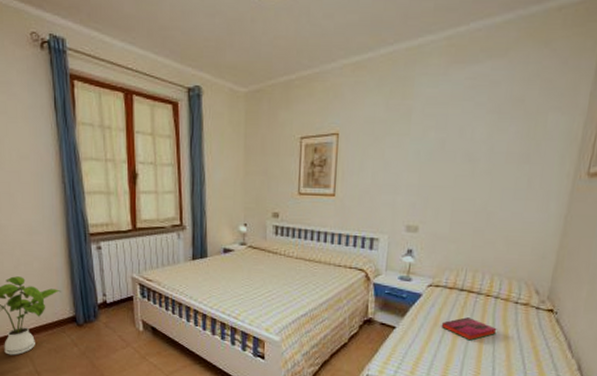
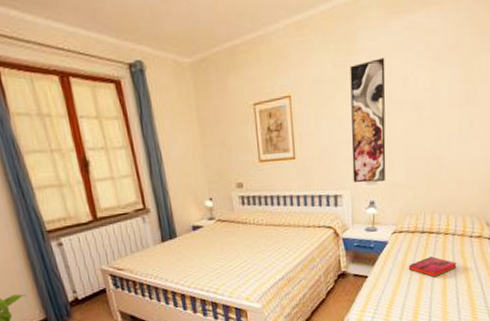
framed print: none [392,105,442,230] -> present [350,58,386,183]

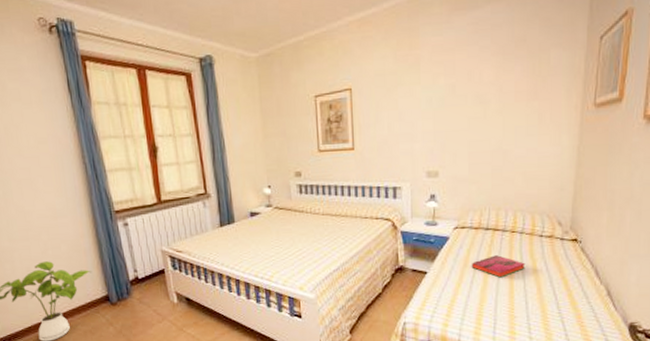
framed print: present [350,58,386,183] -> none [411,52,448,176]

